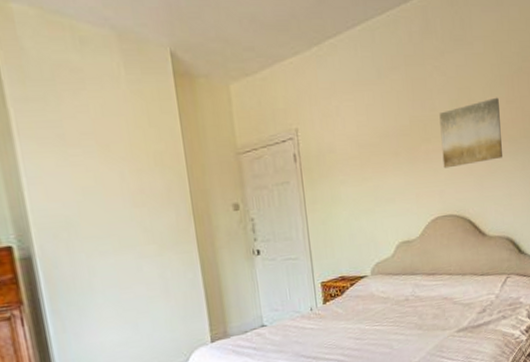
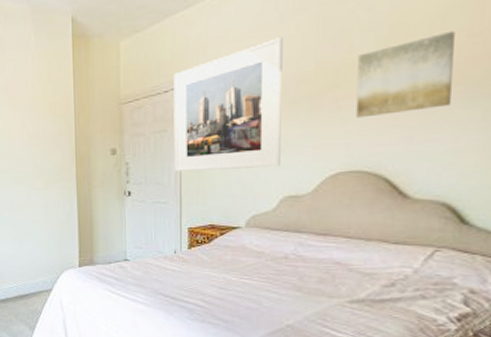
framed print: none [289,92,393,225] -> present [174,37,283,171]

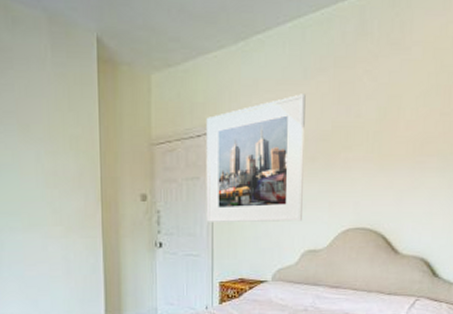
wall art: present [356,30,455,118] -> none [362,108,432,179]

